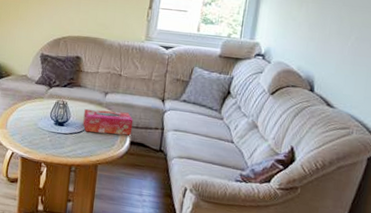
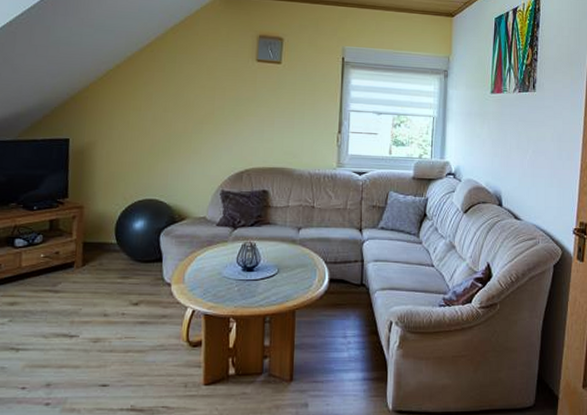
tissue box: present [83,108,134,136] -> none [275,247,331,275]

